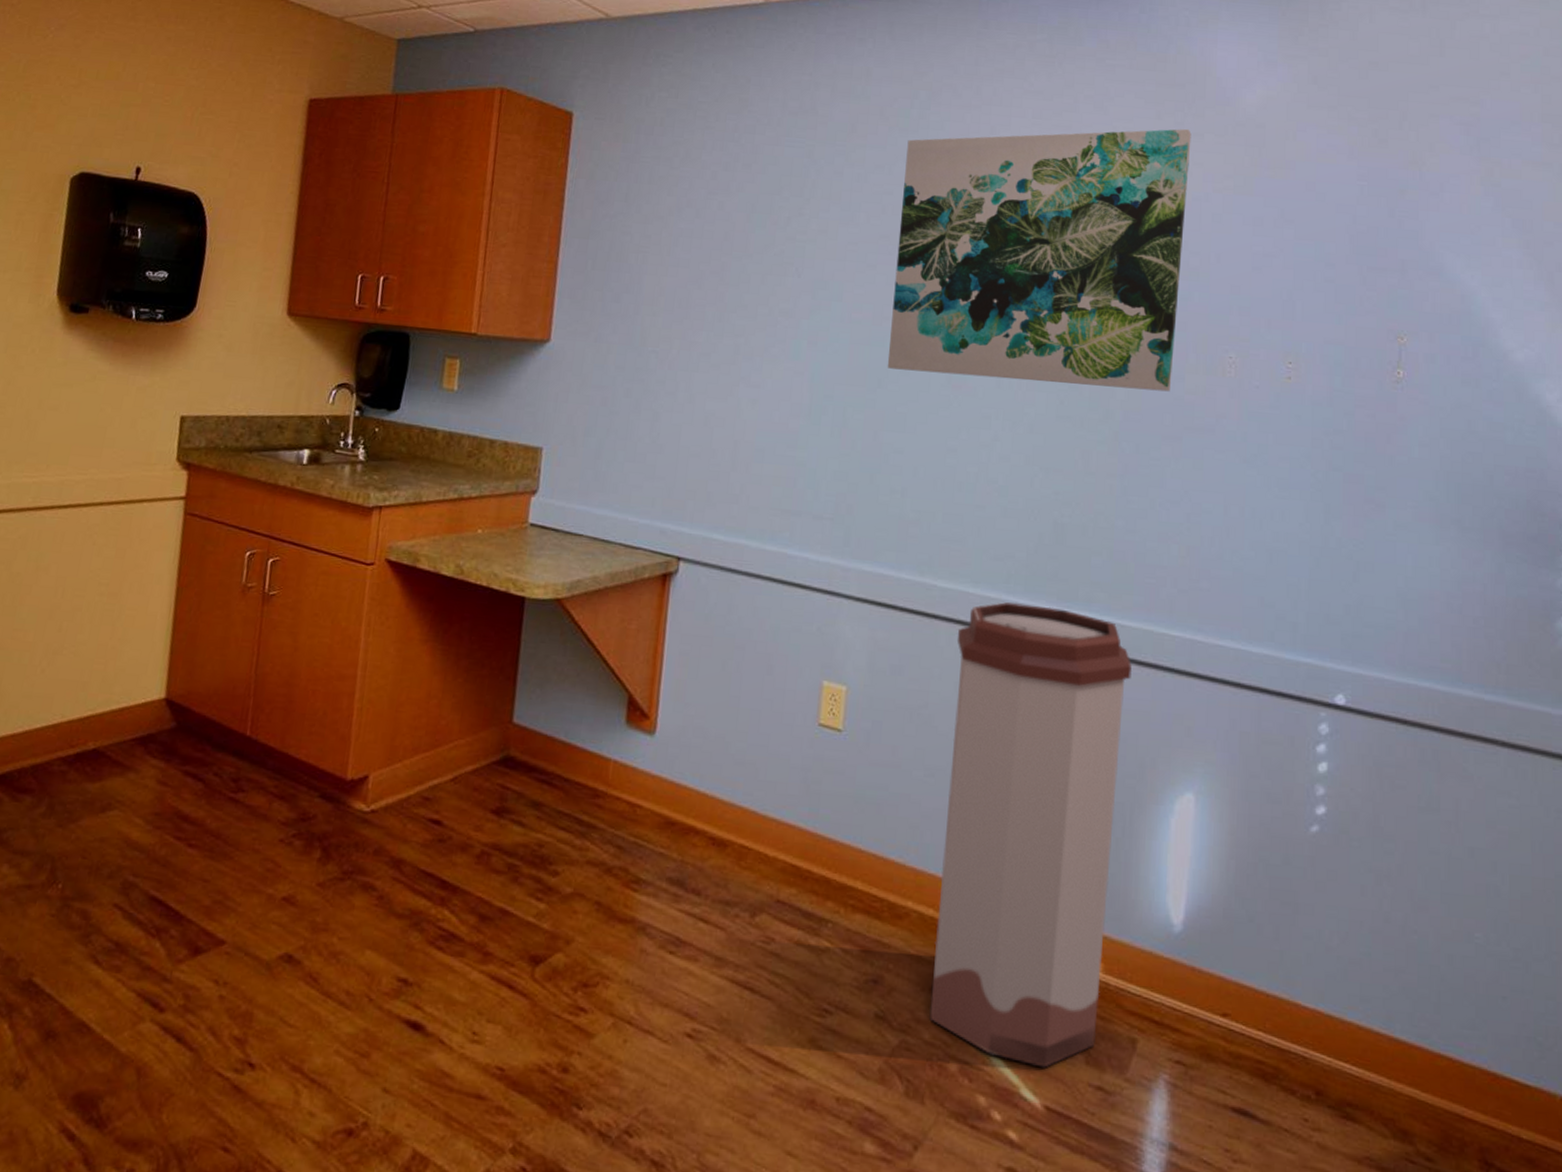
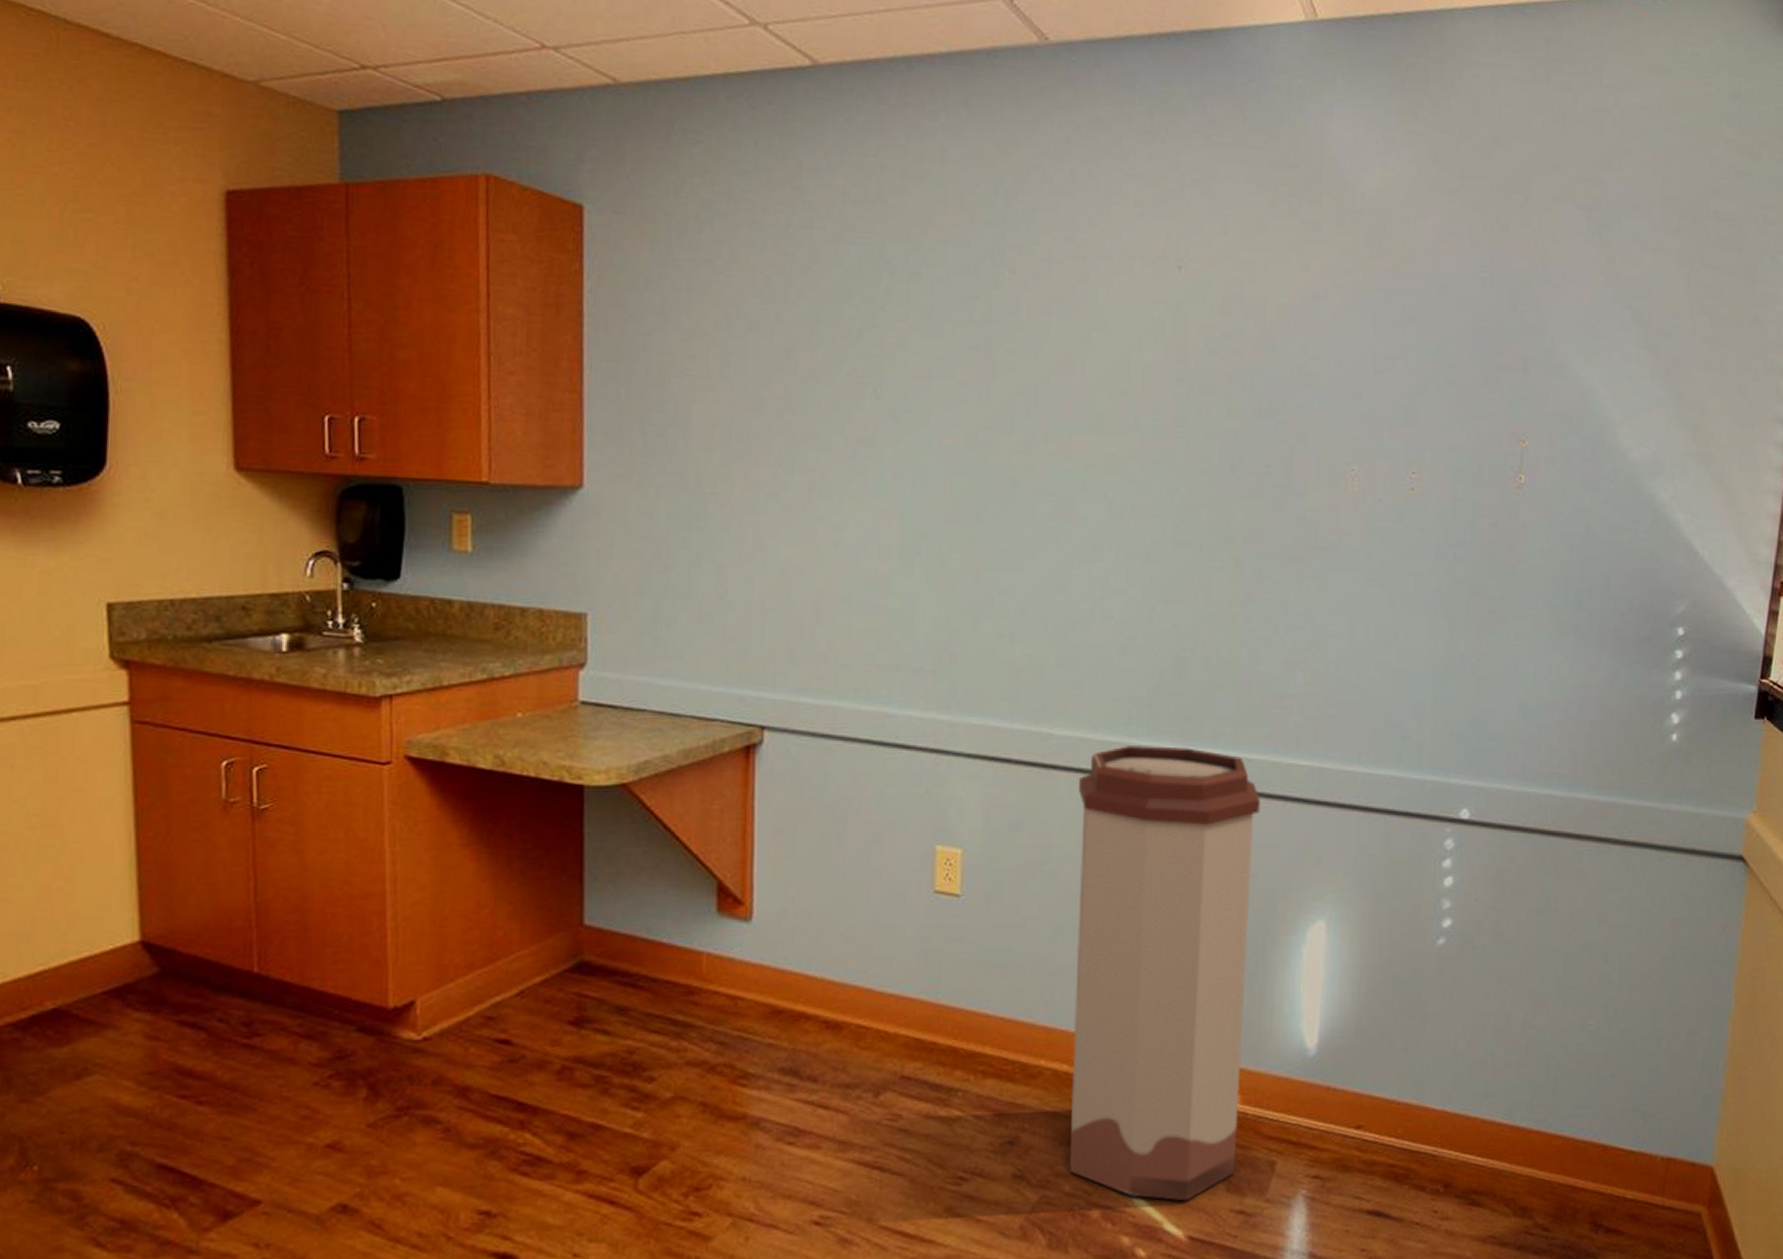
wall art: present [887,128,1192,392] -> none [985,216,1308,510]

